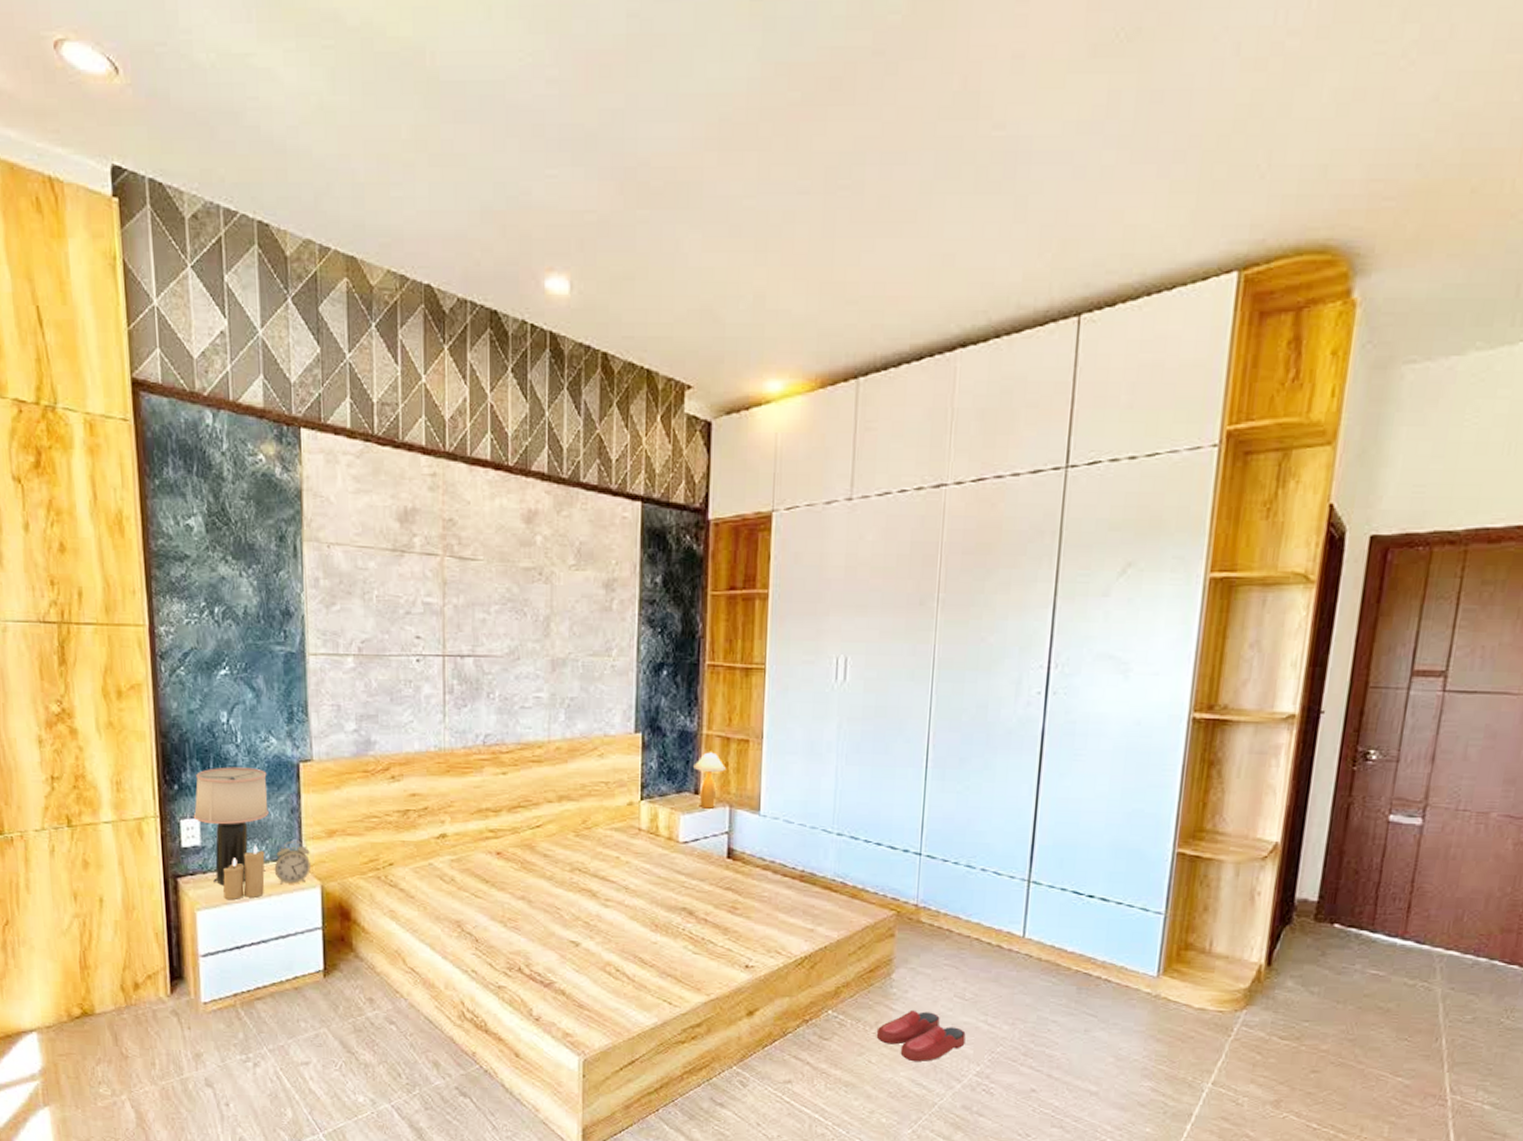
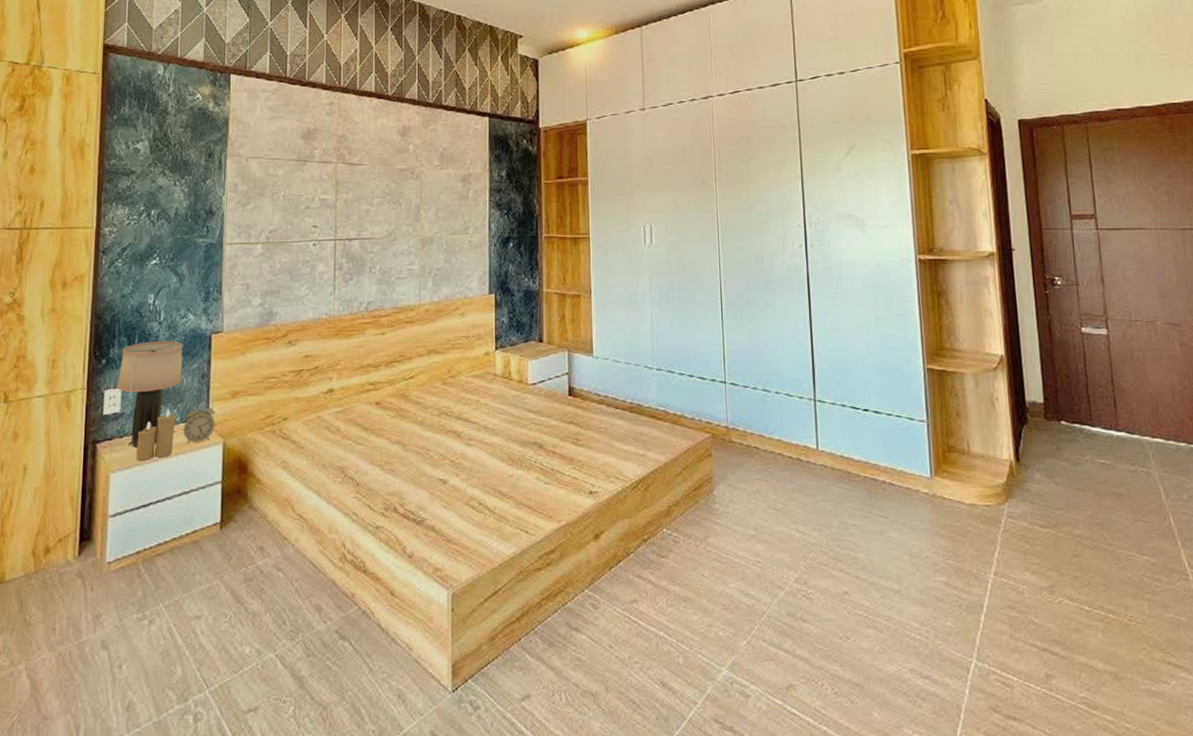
table lamp: present [694,751,727,809] -> none [537,305,564,354]
slippers: present [876,1009,966,1061] -> none [706,523,782,572]

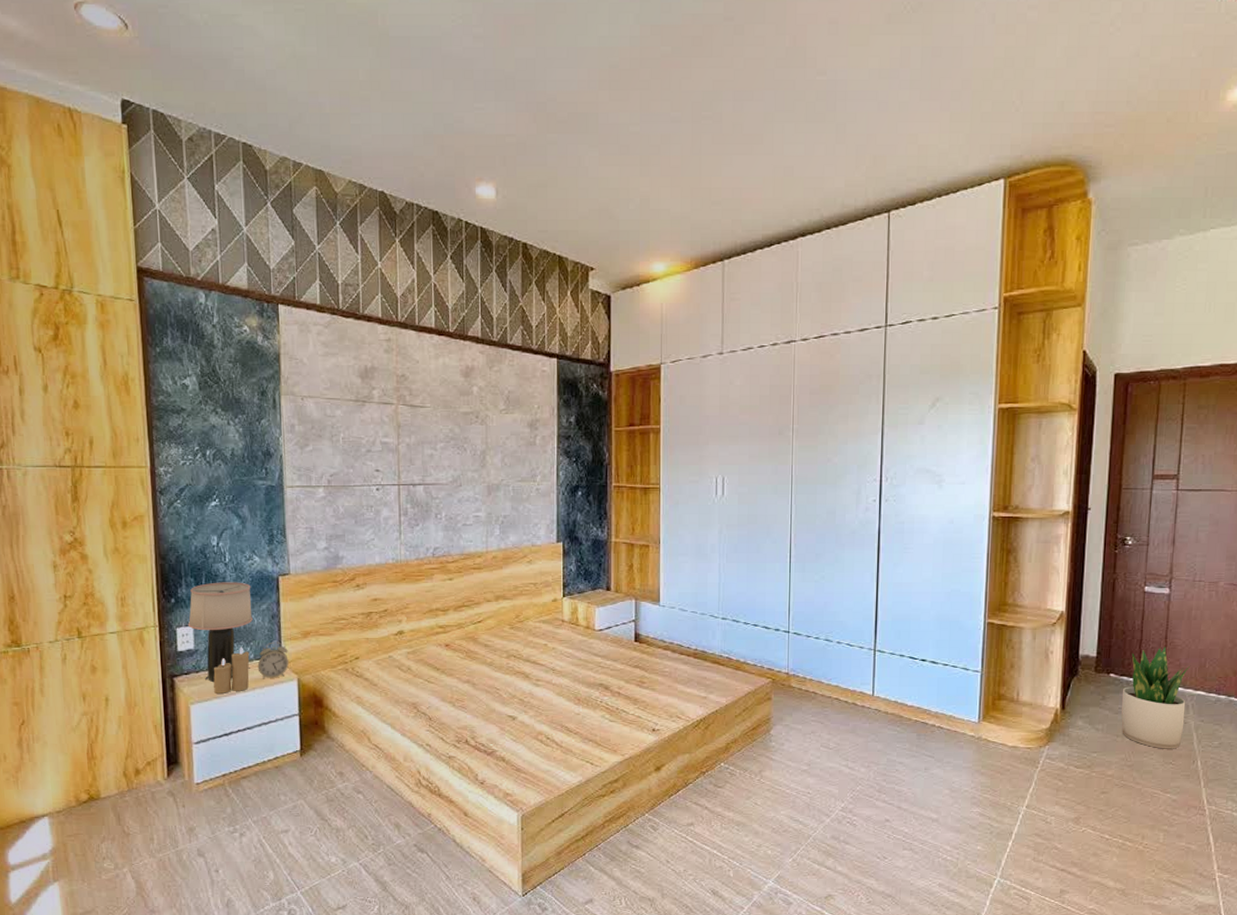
planter: none [1076,390,1148,504] -> present [1121,646,1190,749]

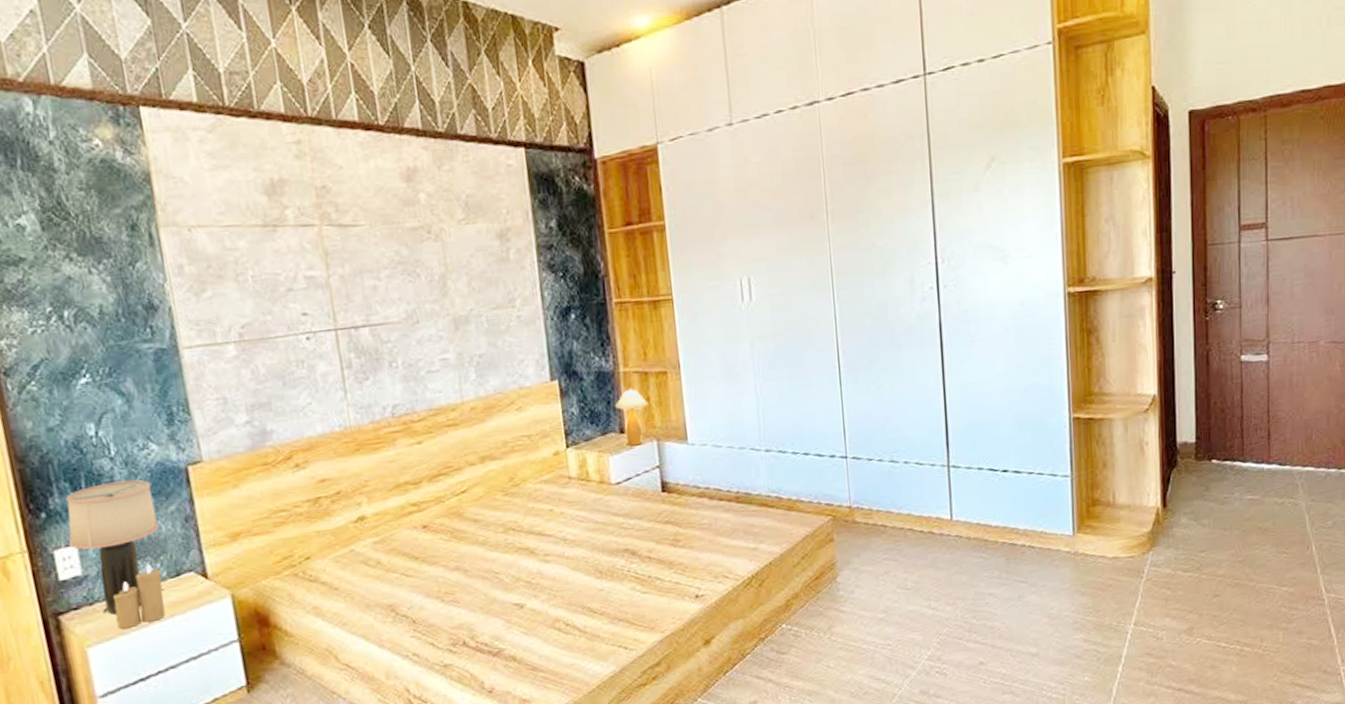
alarm clock: present [257,642,289,679] -> none [173,550,217,602]
table lamp: none [605,555,632,602] -> present [615,387,649,447]
planter: present [1121,646,1190,749] -> none [1226,421,1296,538]

